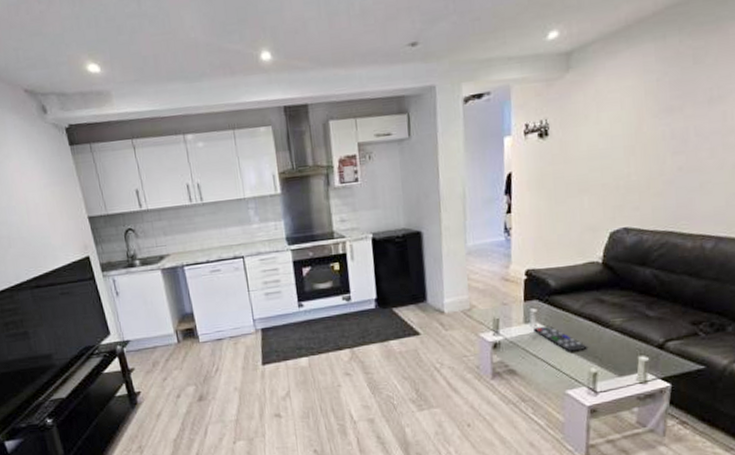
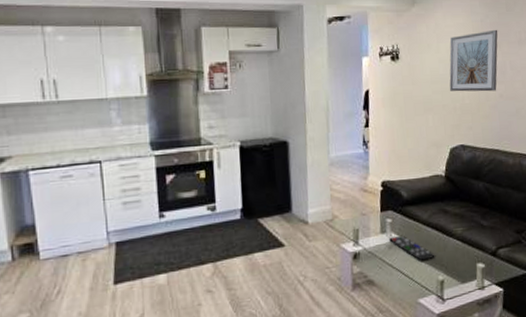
picture frame: none [611,88,680,168] -> present [449,29,498,92]

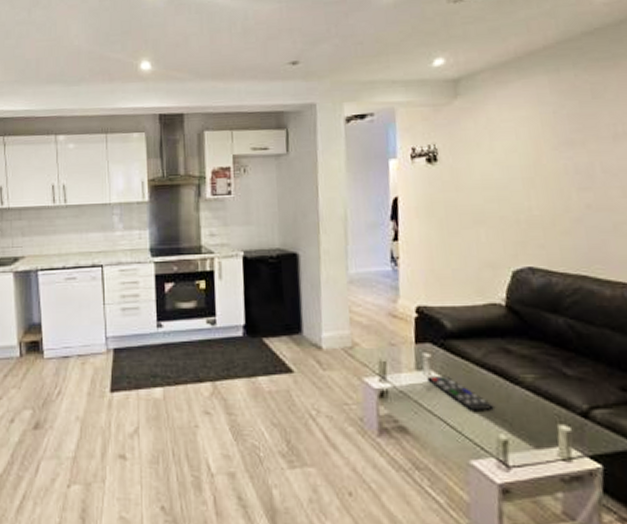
picture frame: present [449,29,498,92] -> none [507,122,582,201]

